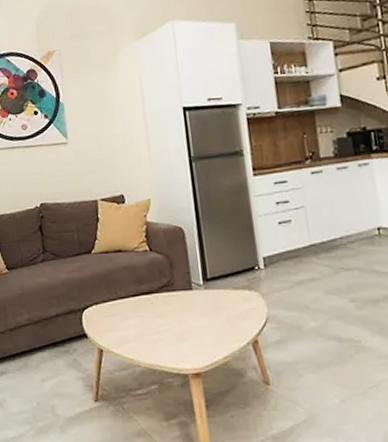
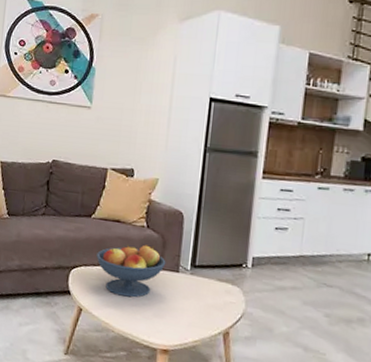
fruit bowl: none [105,268,177,327] -> present [96,244,166,298]

